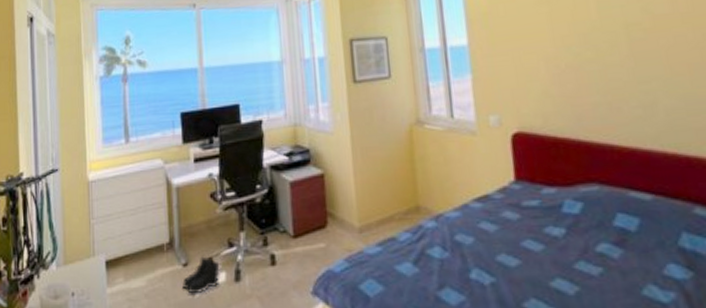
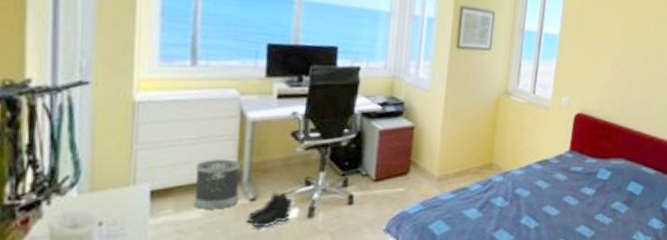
wastebasket: none [137,226,174,277] -> present [195,159,240,210]

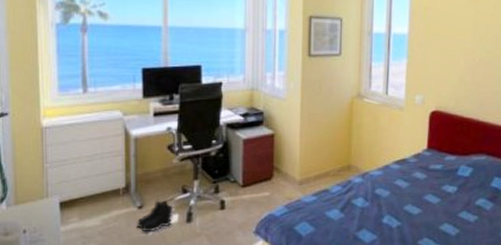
wastebasket: present [195,159,240,210] -> none [93,172,129,217]

